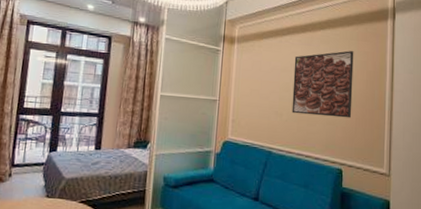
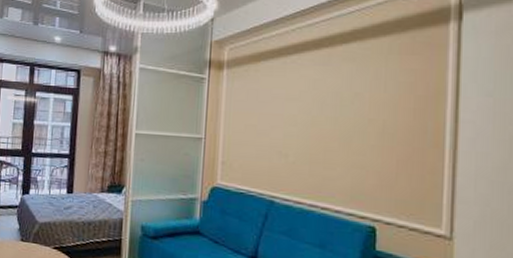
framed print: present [291,51,354,118] -> none [301,69,394,160]

